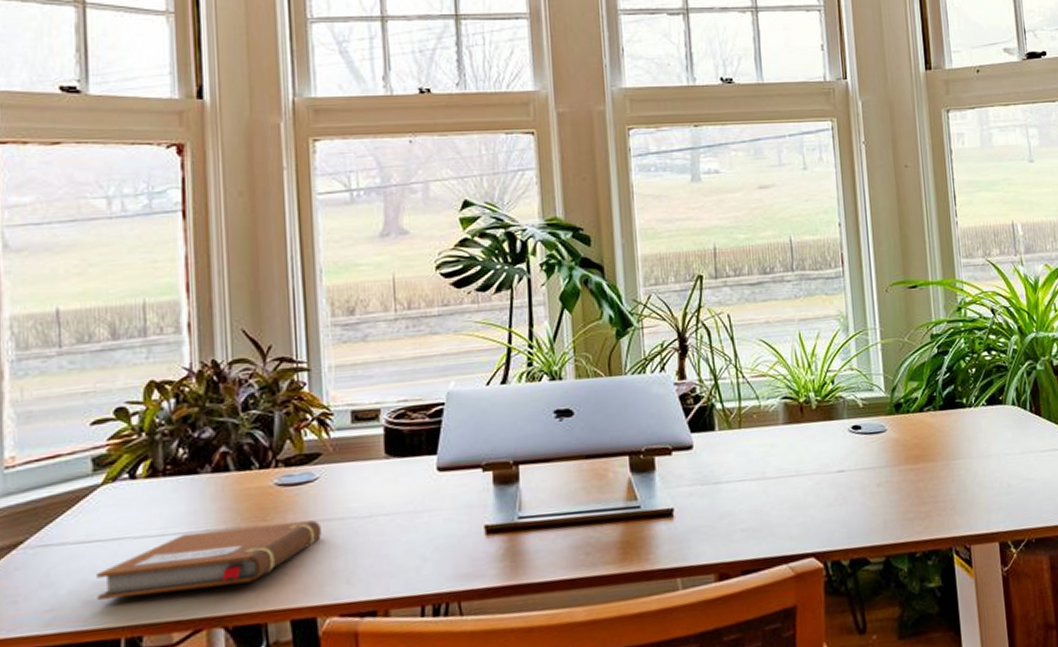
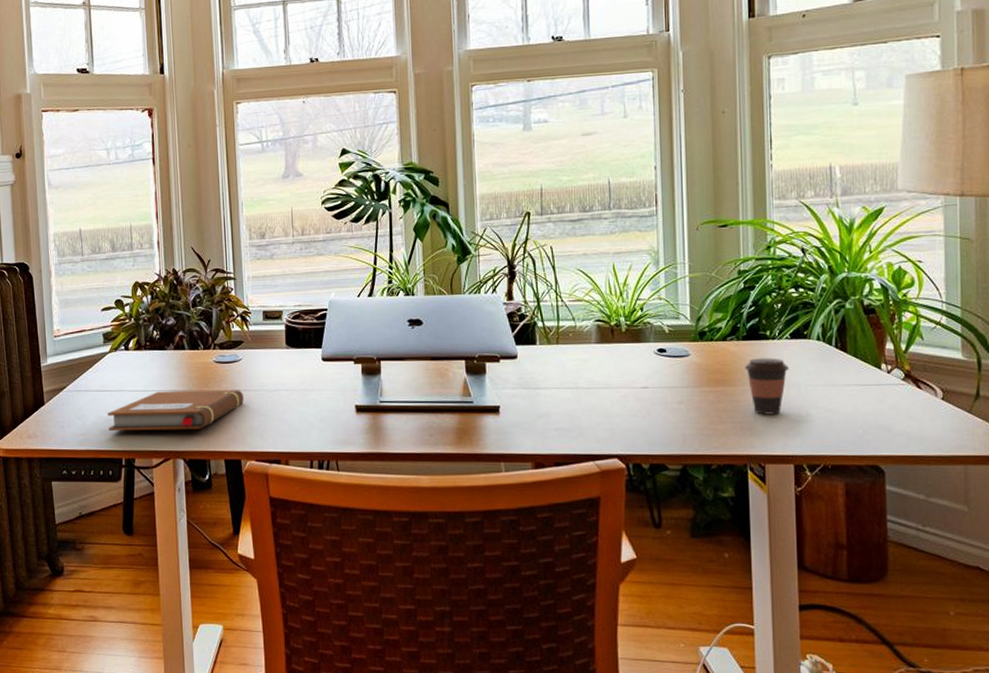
coffee cup: none [944,427,988,491] -> present [745,358,790,415]

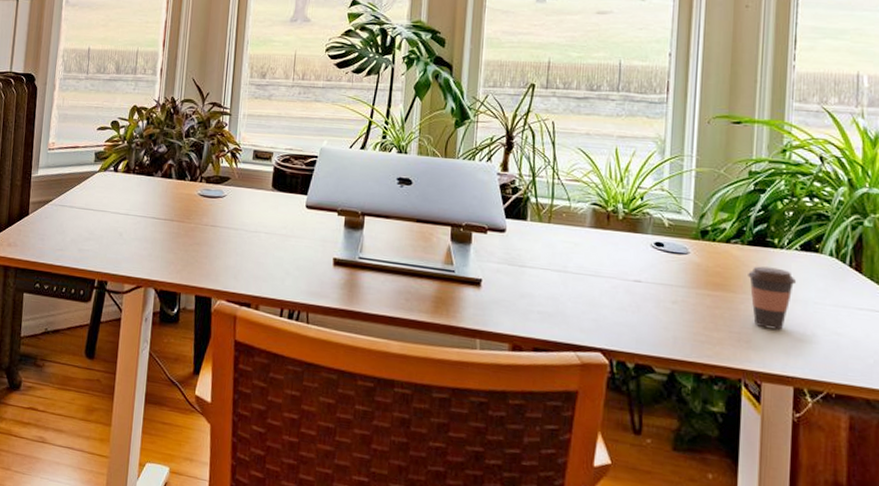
notebook: present [108,390,244,431] -> none [86,217,224,261]

